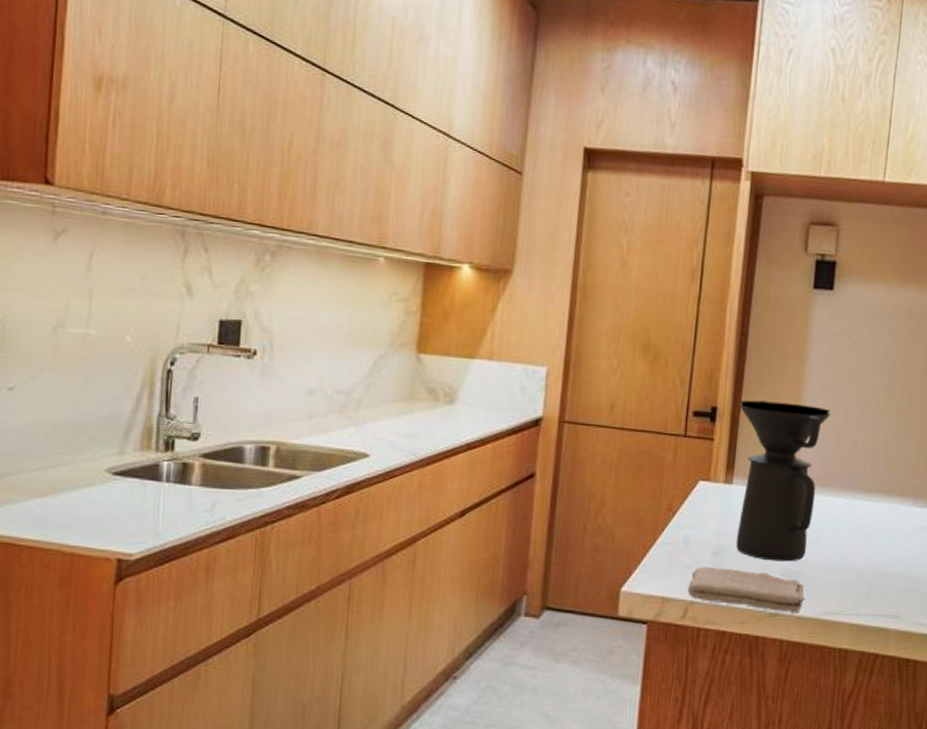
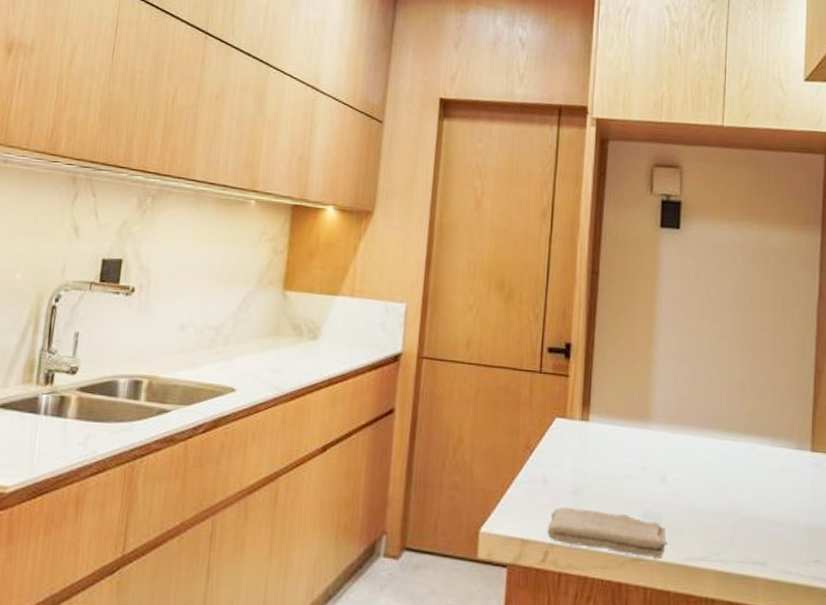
coffee maker: present [735,400,831,562] -> none [593,336,684,503]

